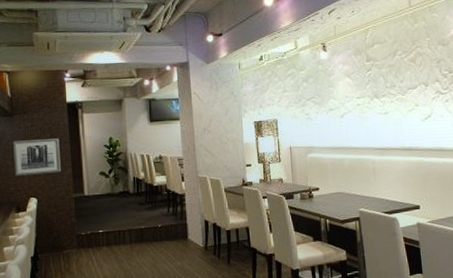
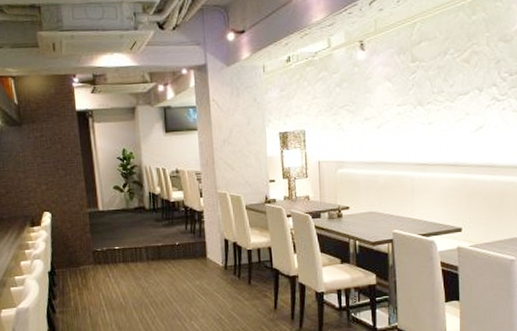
wall art: present [12,138,61,177] -> none [22,150,74,190]

